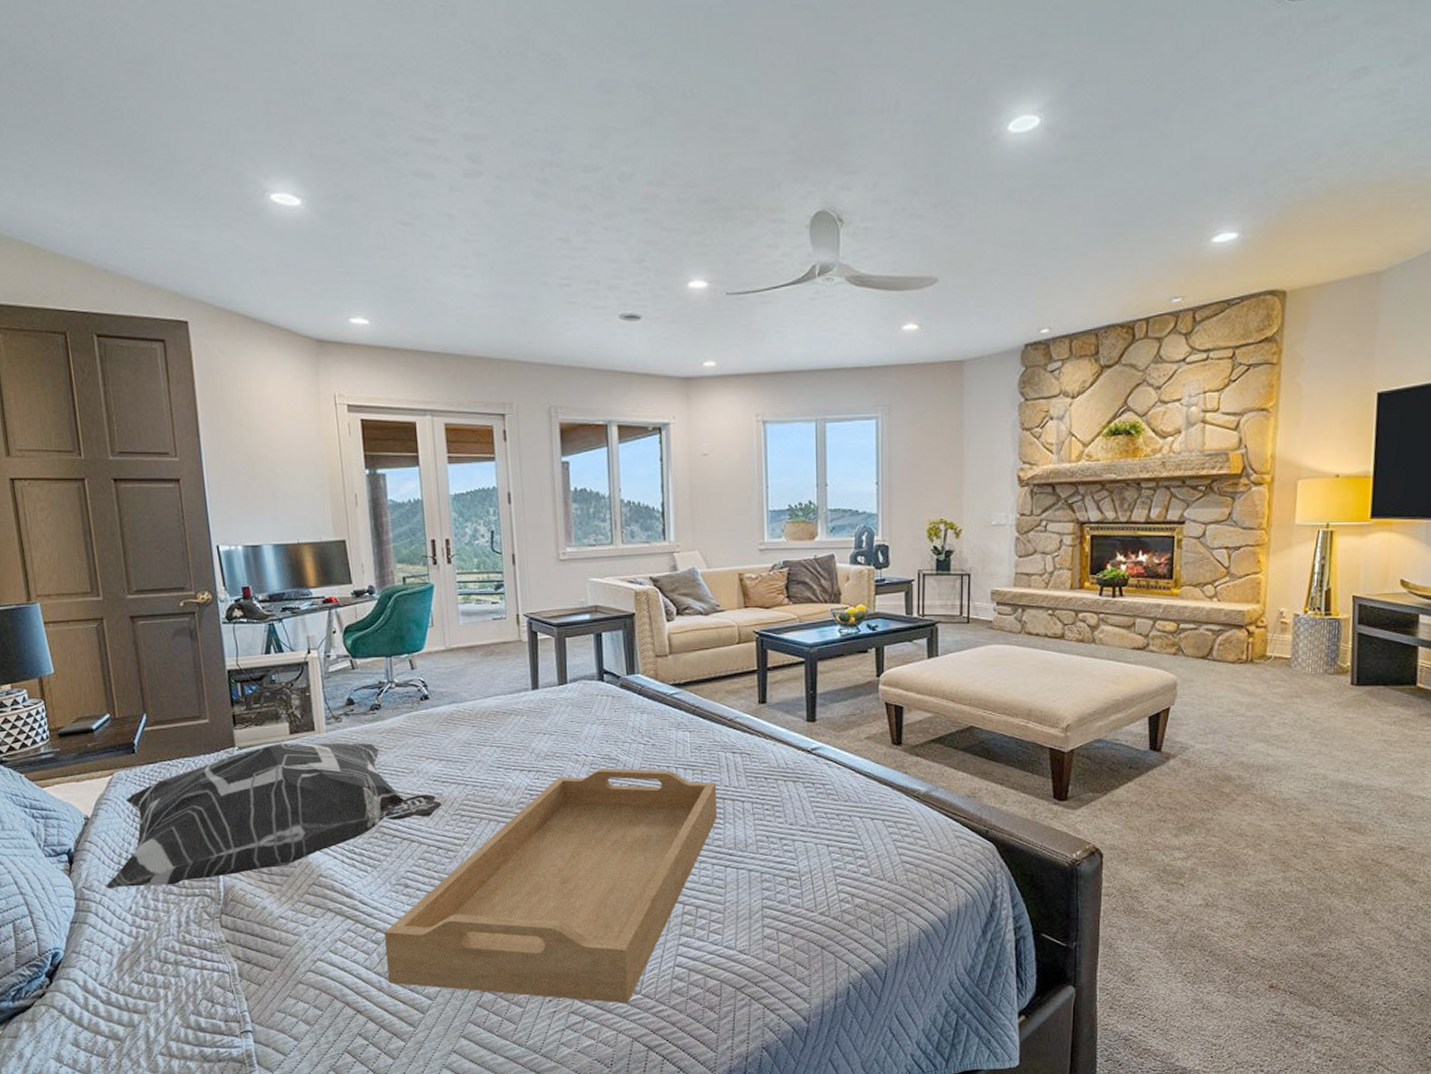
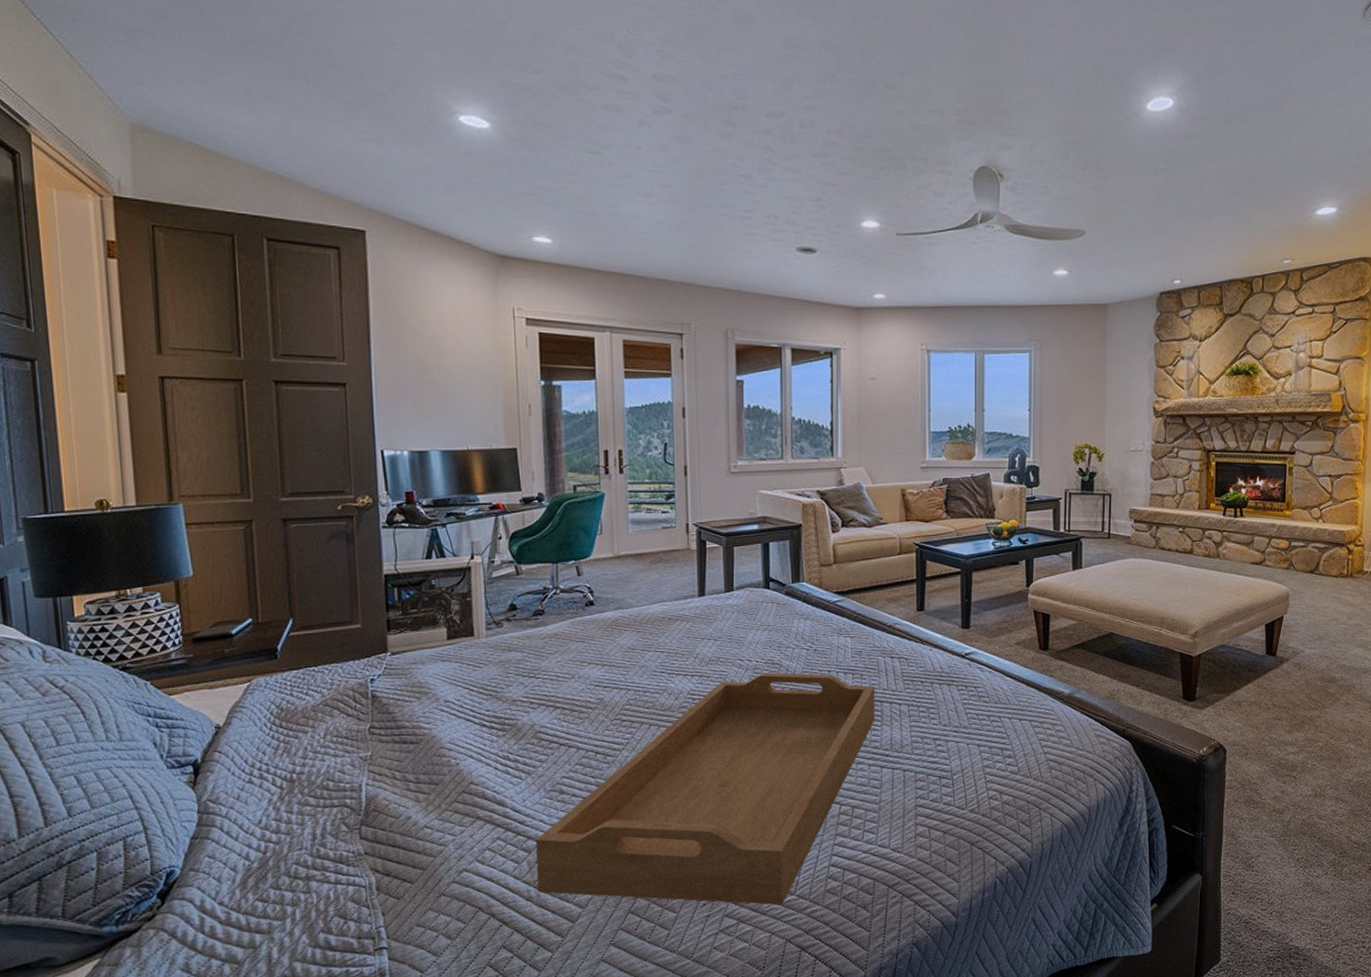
decorative pillow: present [106,743,442,888] -> none [234,648,603,801]

